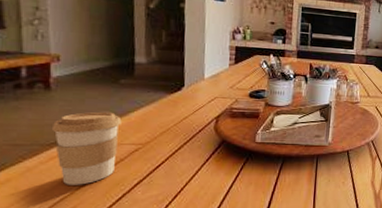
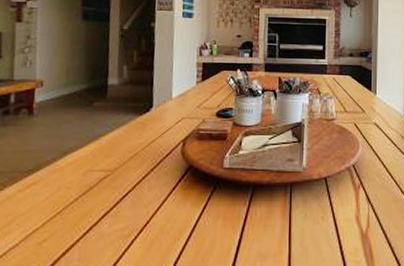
coffee cup: present [51,111,122,185] -> none [30,136,93,216]

